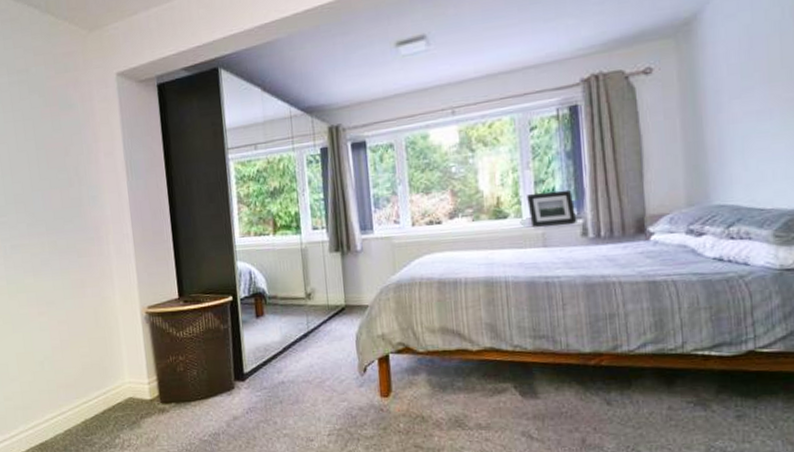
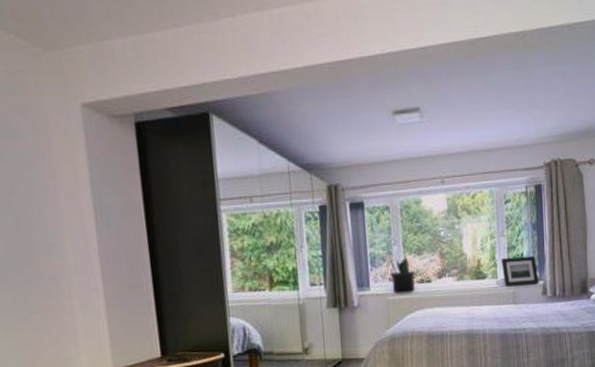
planter: none [393,195,424,238] -> present [388,255,416,295]

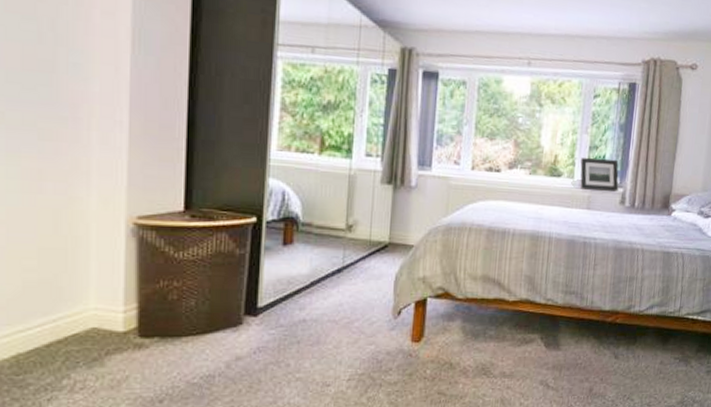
planter: present [388,255,416,295] -> none [456,137,484,181]

